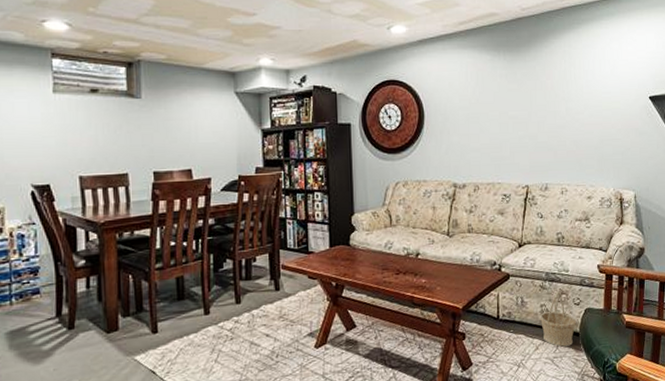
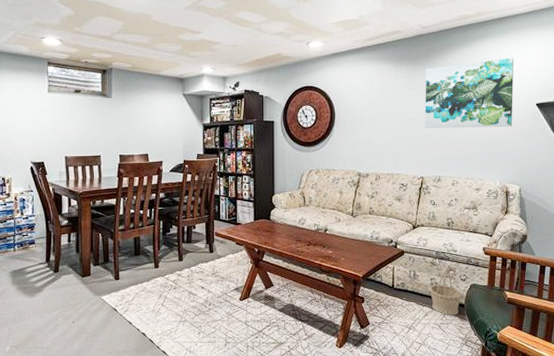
wall art: none [527,44,625,128] -> present [425,58,514,128]

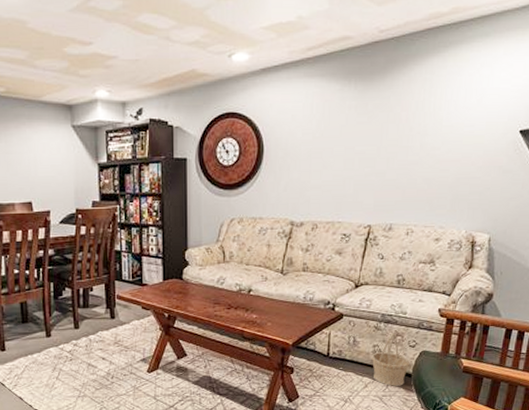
wall art: present [425,58,514,128] -> none [376,70,496,164]

